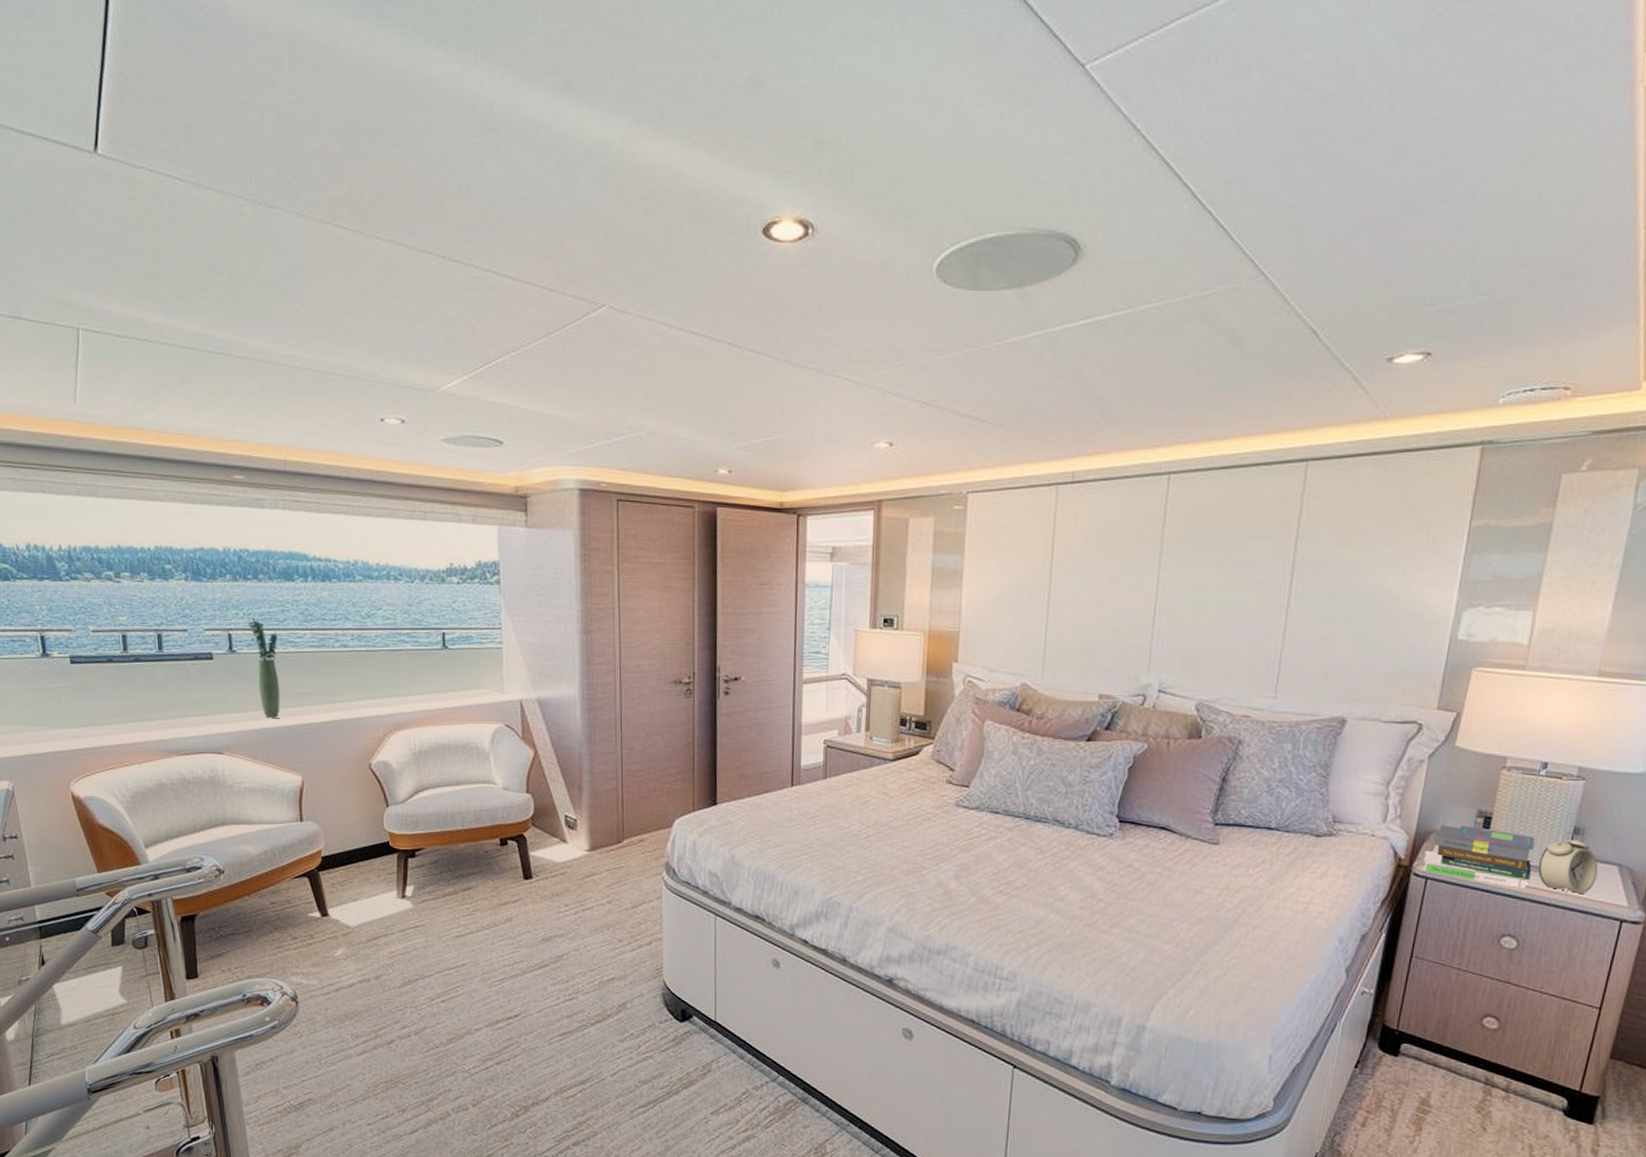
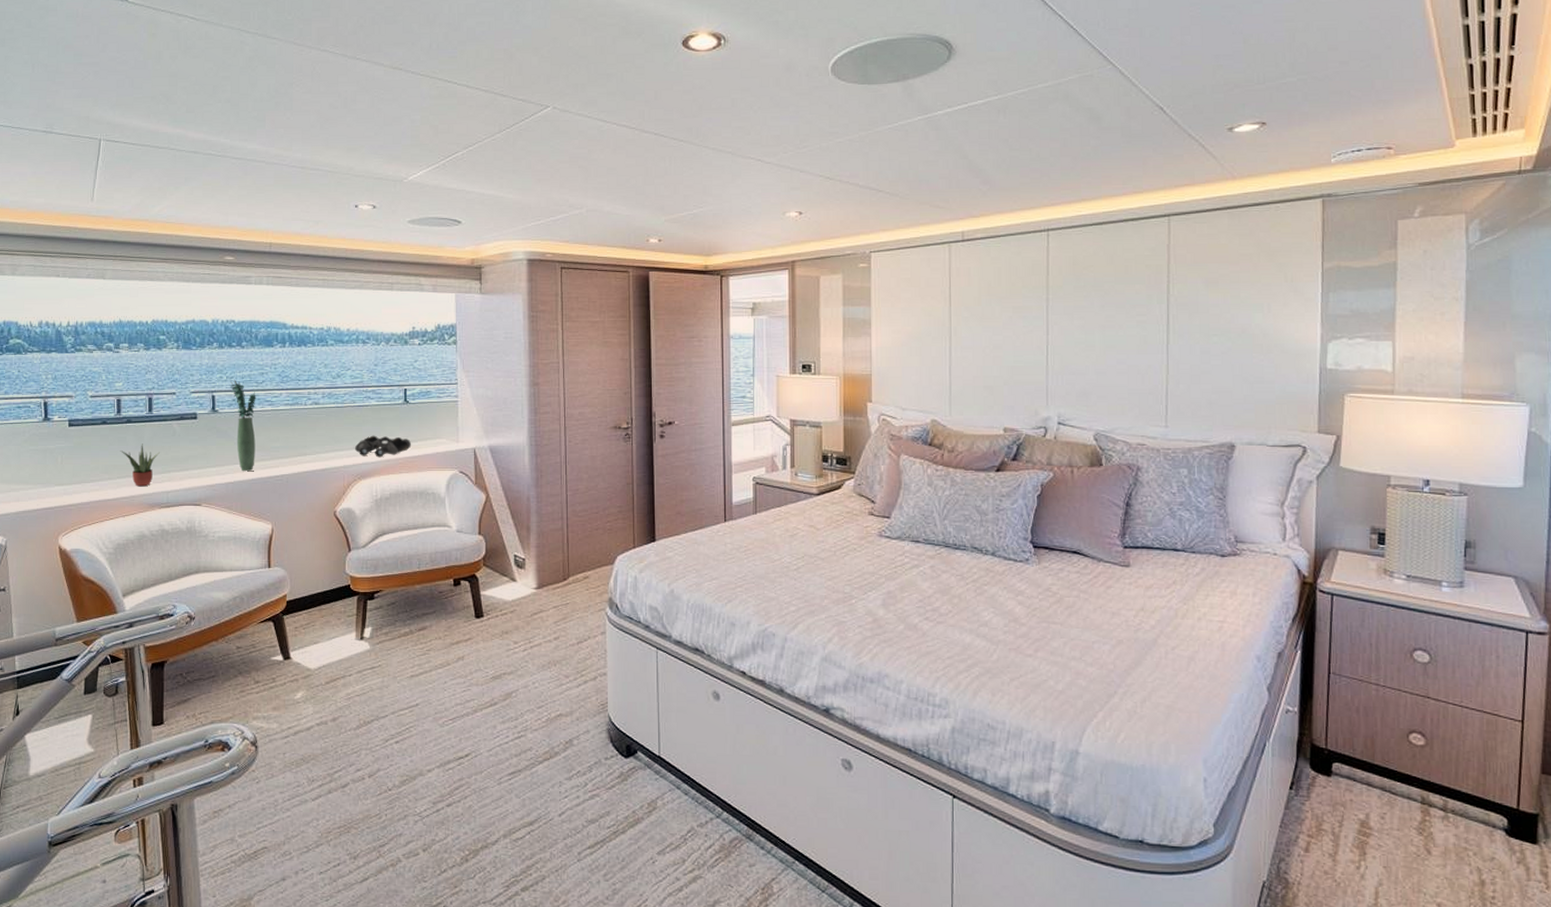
potted plant: none [130,685,174,732] -> present [120,444,160,487]
binoculars: none [390,683,452,708] -> present [355,435,412,458]
books: present [1423,825,1535,890] -> none [1326,541,1432,603]
alarm clock: present [1538,832,1598,895] -> none [1438,546,1495,608]

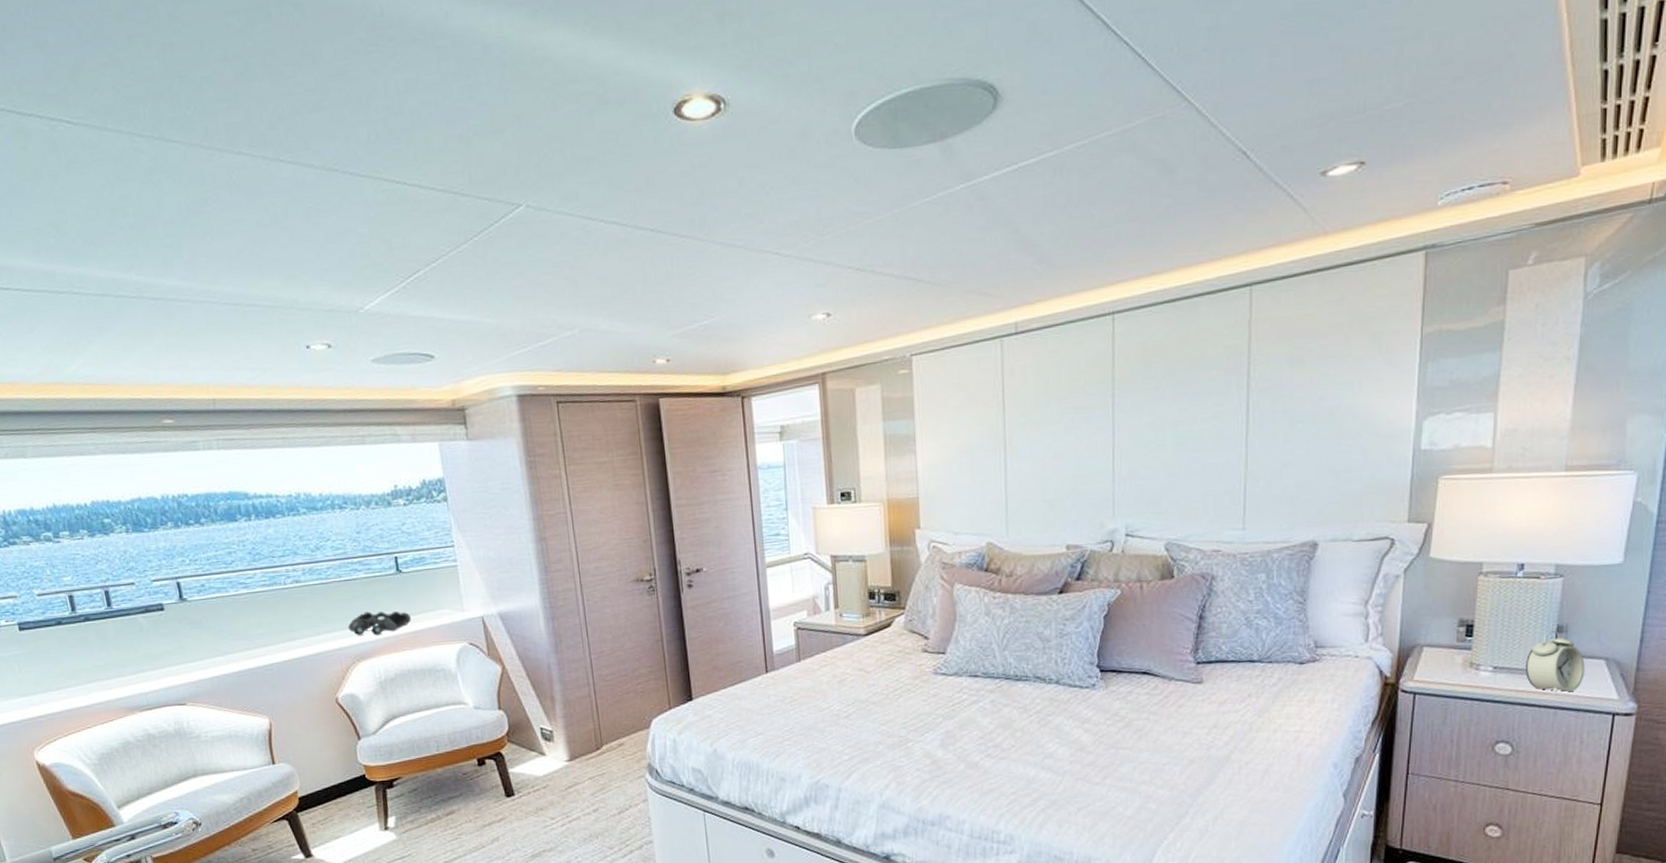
potted plant: present [120,444,160,487] -> none [83,643,129,690]
vase: present [230,380,256,472] -> none [195,563,238,664]
alarm clock: none [1438,546,1495,608] -> present [1526,631,1585,695]

